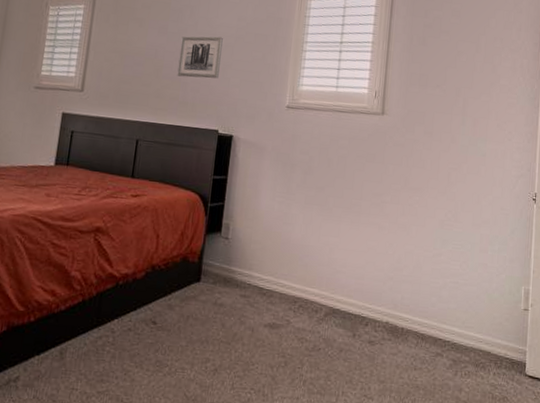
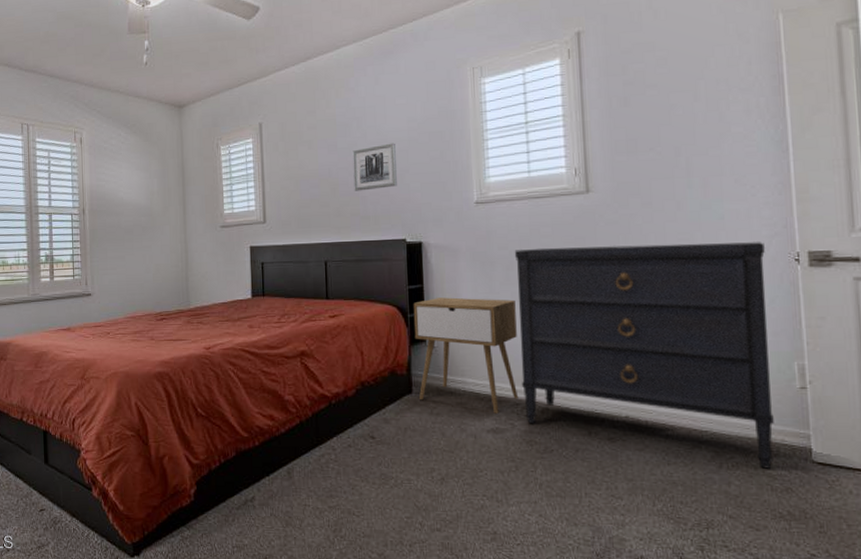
nightstand: none [206,191,308,309] -> present [413,297,519,414]
dresser: none [301,156,512,379] -> present [514,242,774,469]

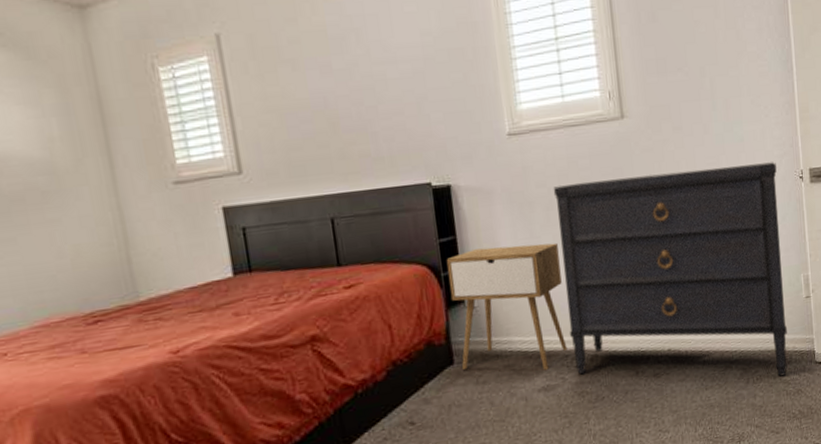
wall art: present [352,143,397,191] -> none [353,62,415,126]

